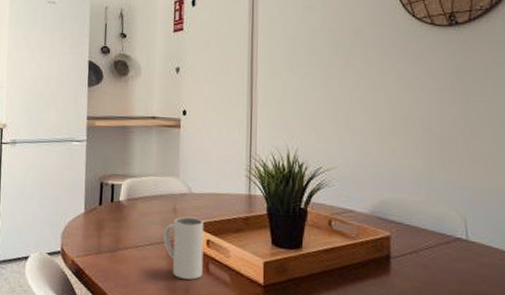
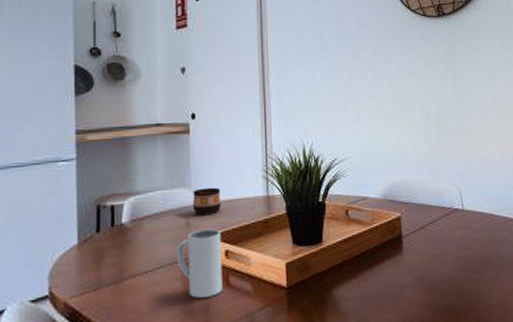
cup: none [180,179,206,204] -> present [193,187,221,215]

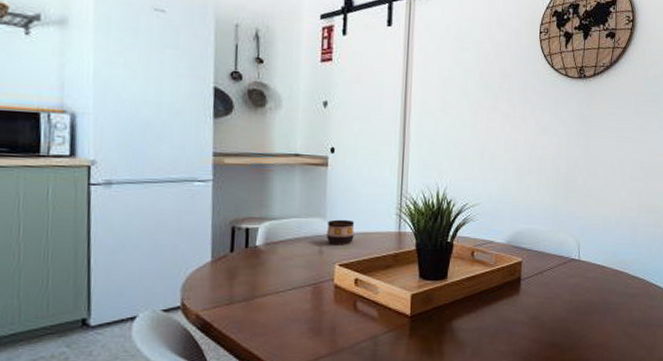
mug: present [177,228,223,298] -> none [308,257,353,319]

